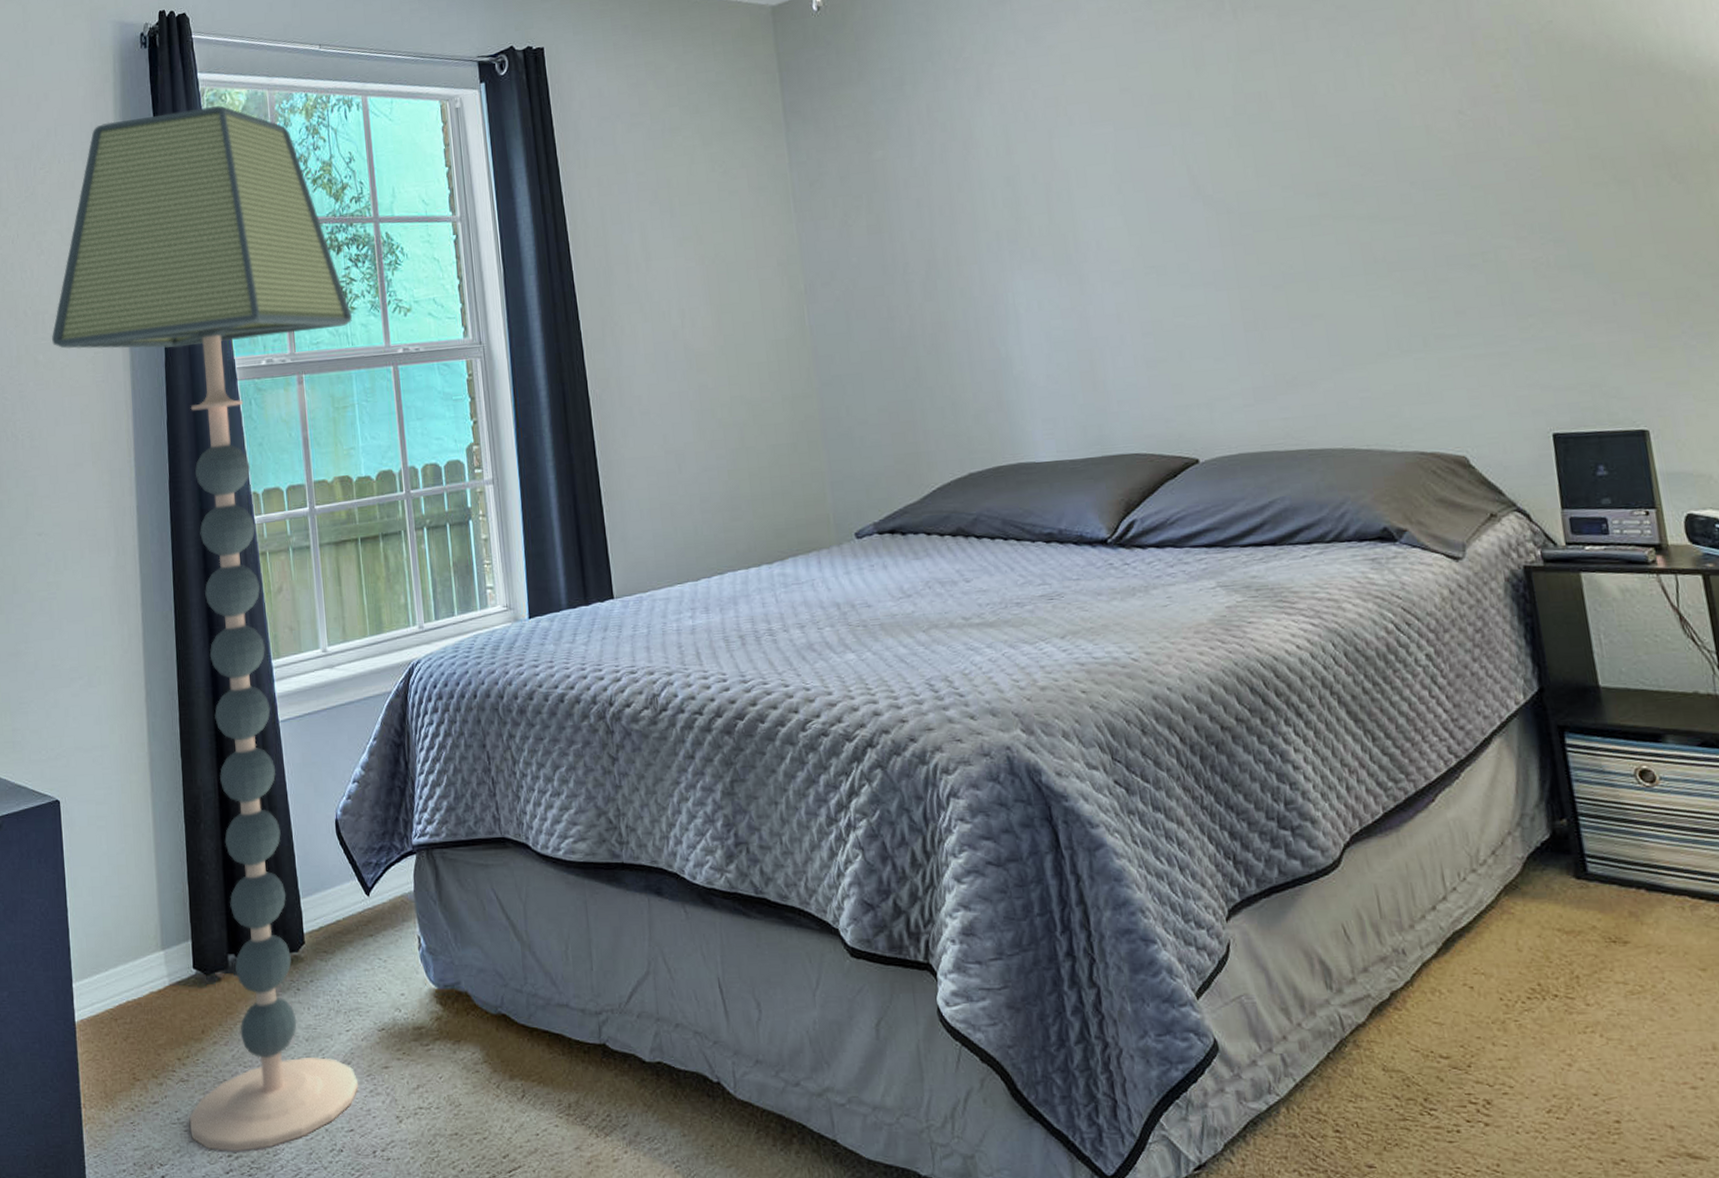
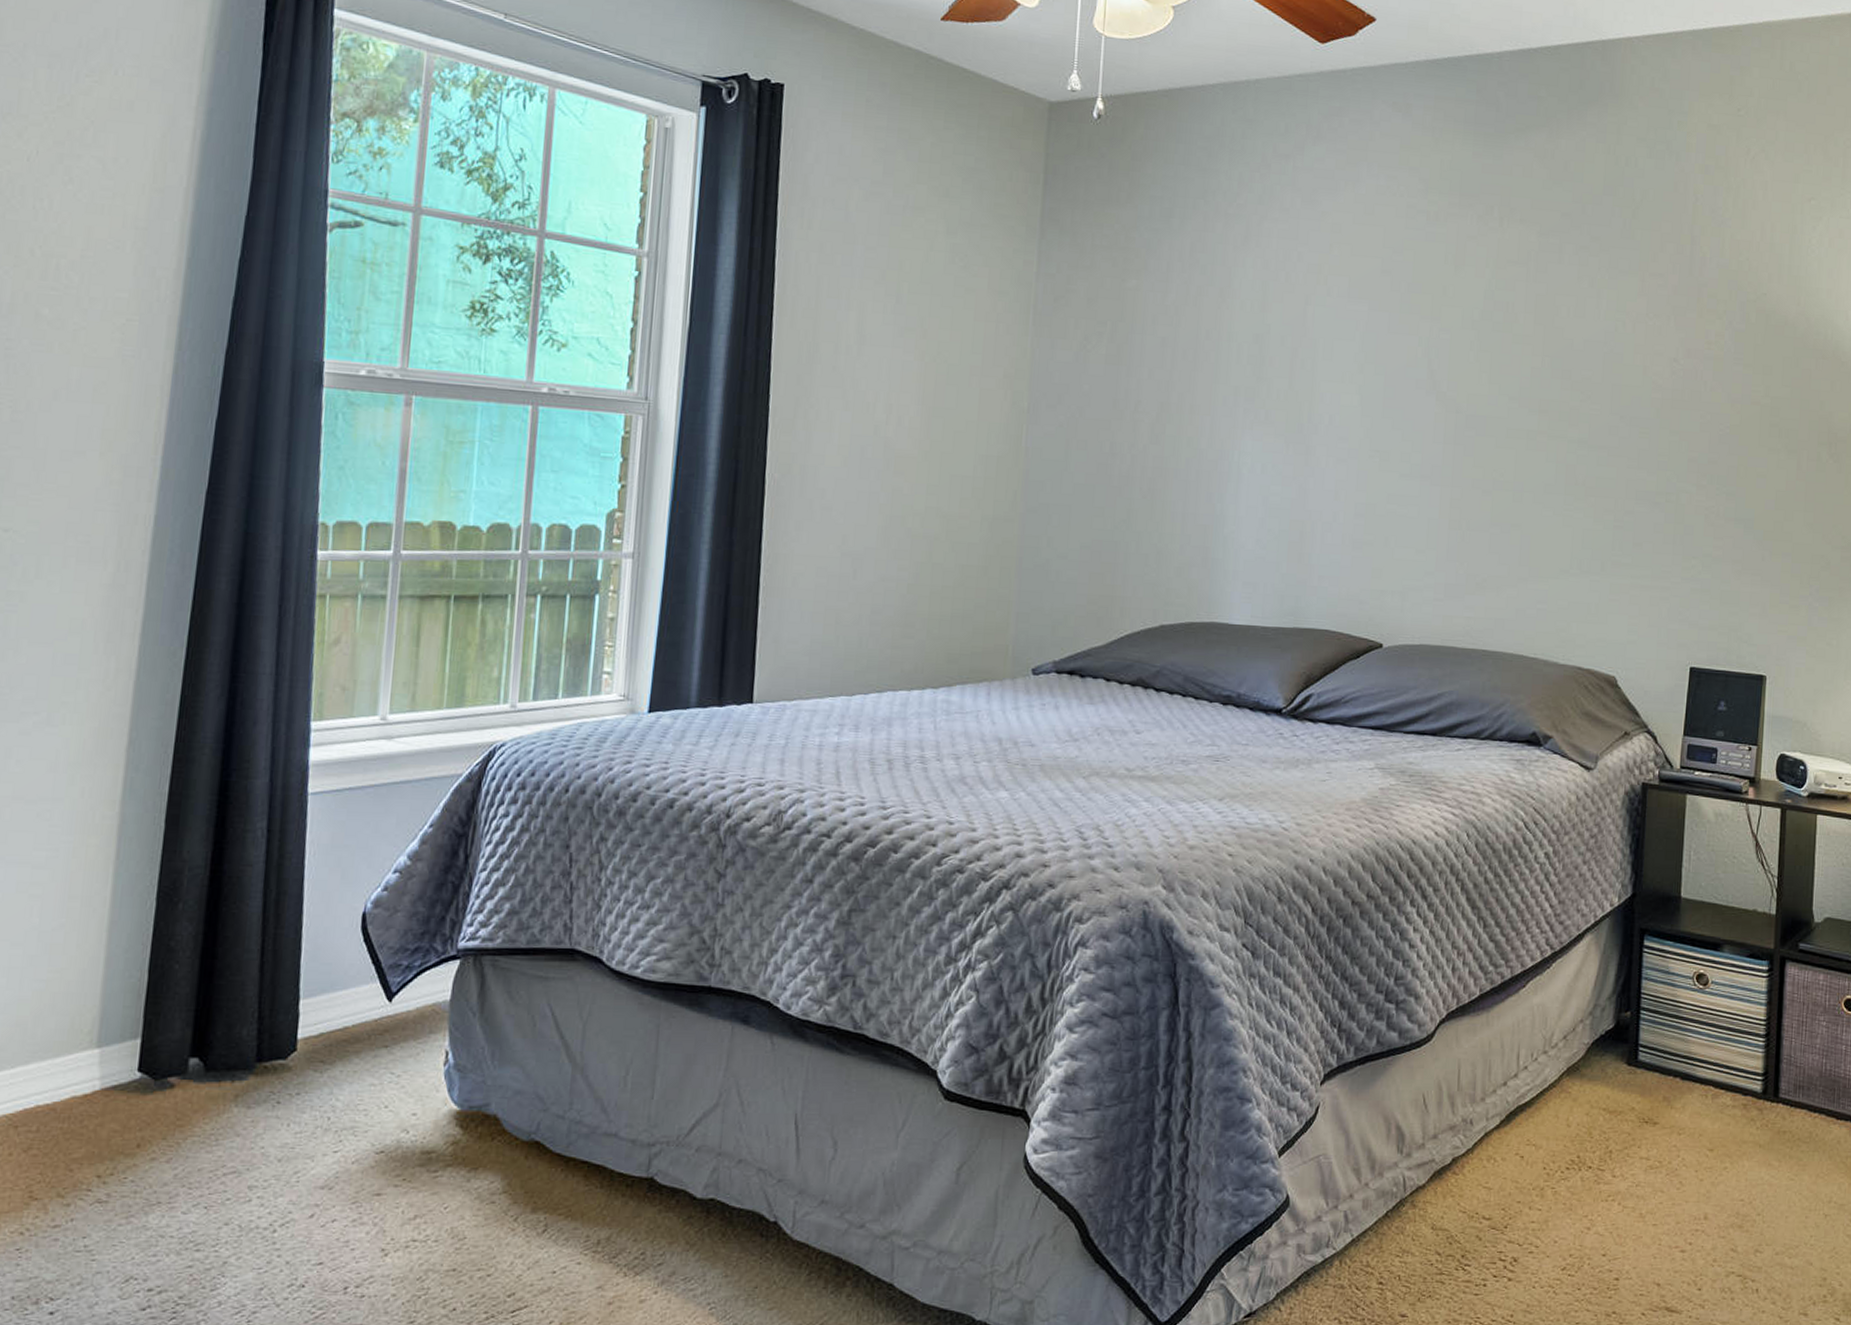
floor lamp: present [52,106,359,1153] -> none [66,39,490,1286]

